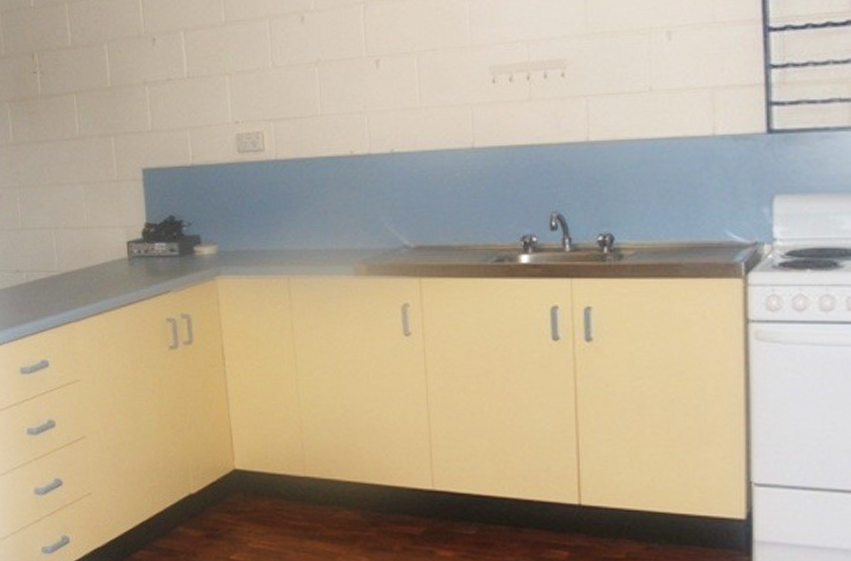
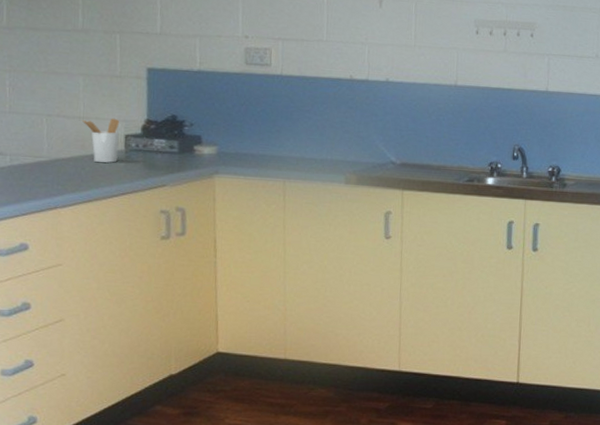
utensil holder: none [86,225,122,273] -> present [81,118,120,163]

